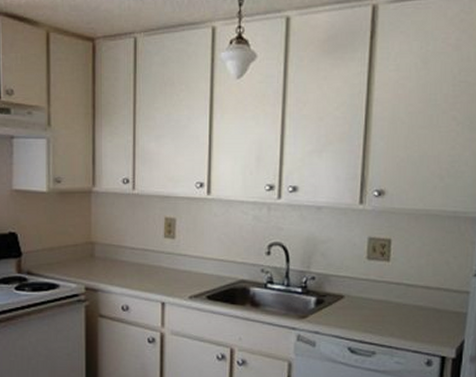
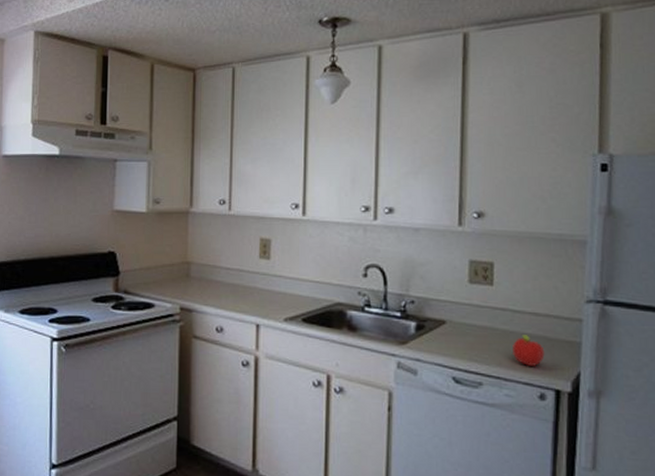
fruit: none [405,307,434,335] -> present [513,335,545,366]

